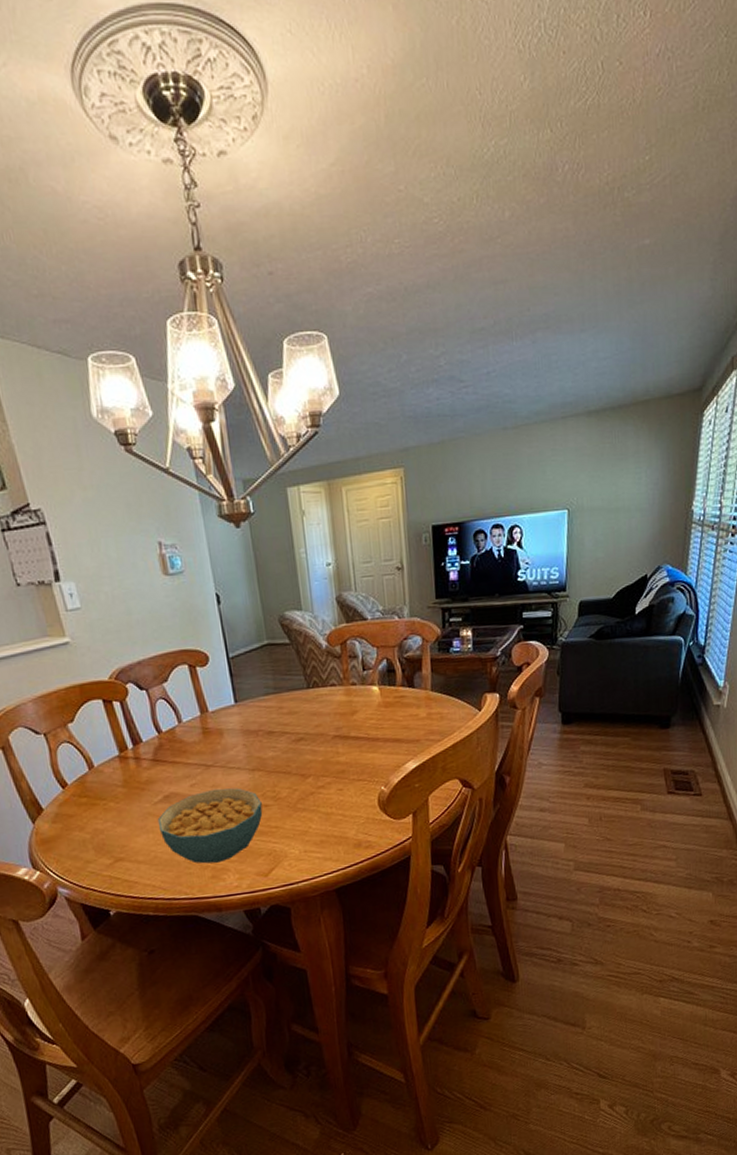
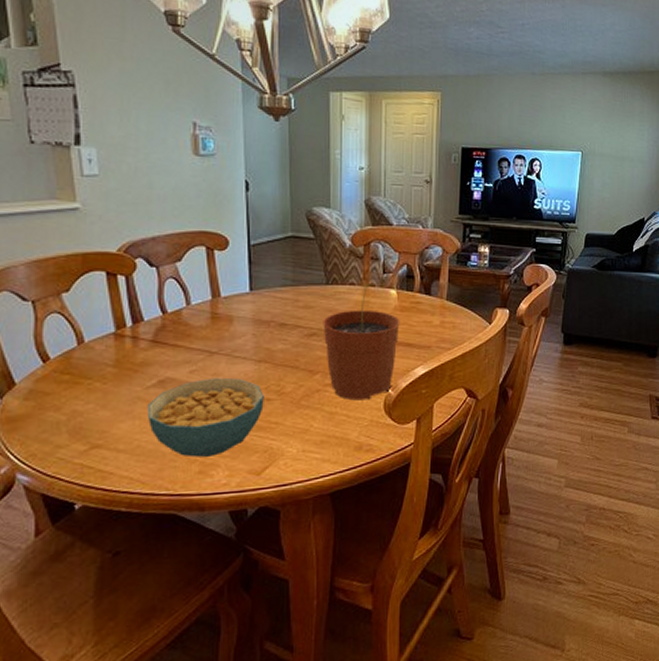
plant pot: none [308,683,386,800] -> present [323,284,400,401]

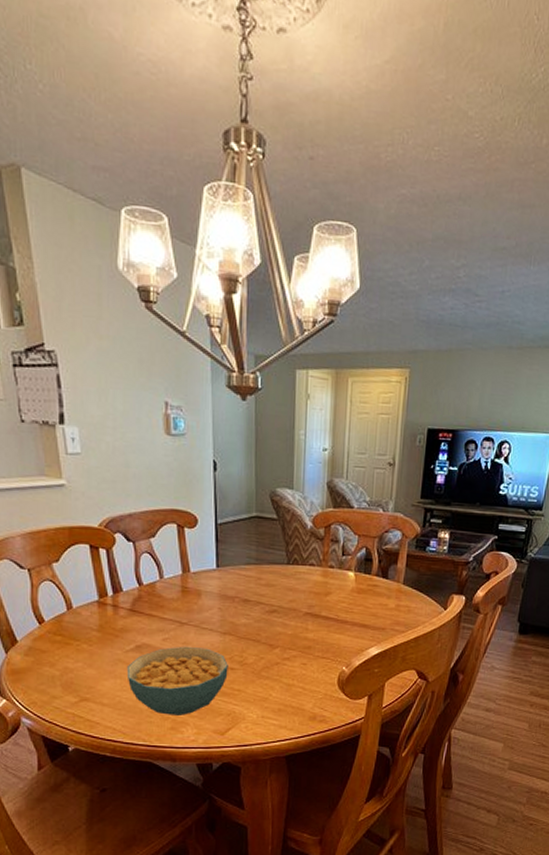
plant pot: present [323,284,400,401] -> none [283,565,357,675]

